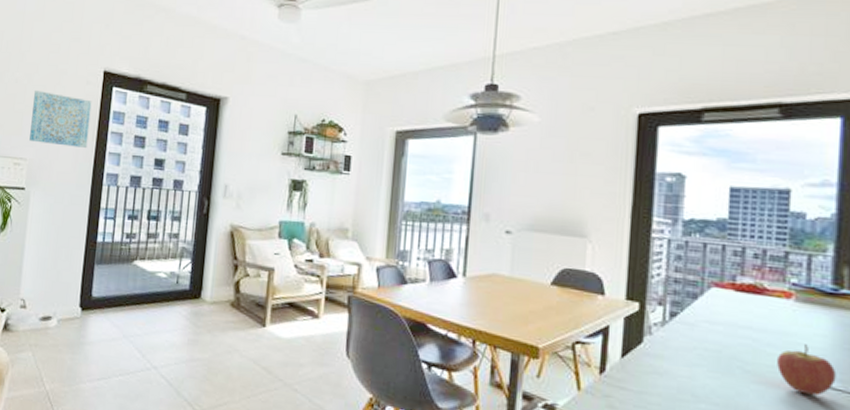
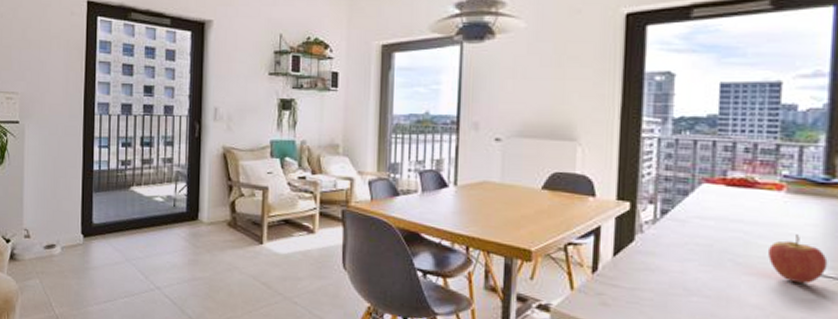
wall art: present [29,91,92,148] -> none [19,25,78,79]

